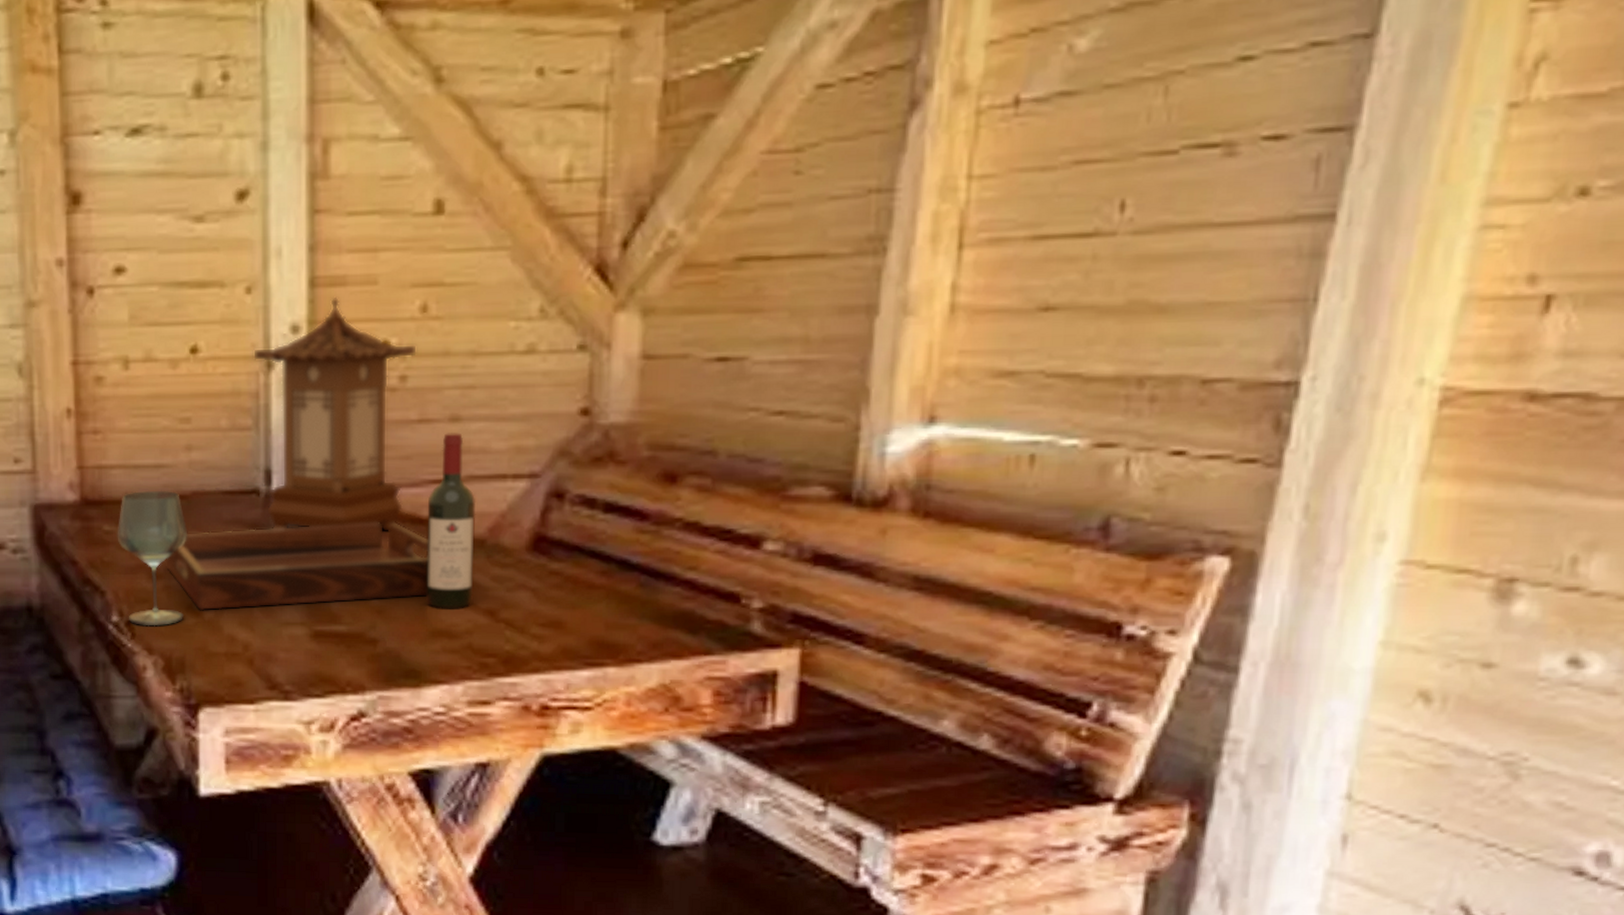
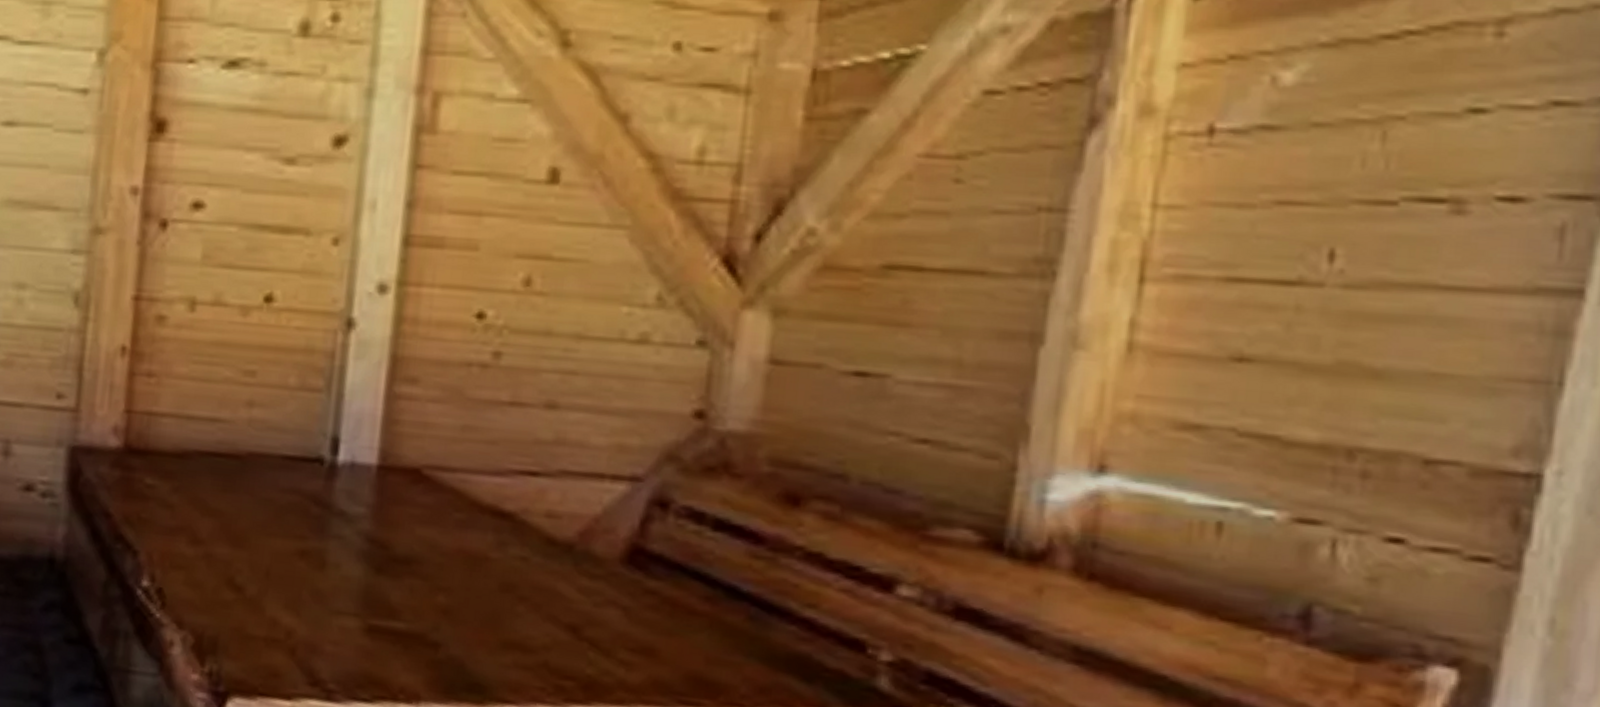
wine glass: present [117,490,188,627] -> none [158,445,239,598]
serving tray: present [166,522,428,611] -> none [209,497,509,601]
lantern: present [252,298,418,533] -> none [329,259,517,523]
wine bottle: present [425,433,476,609] -> none [500,420,567,620]

